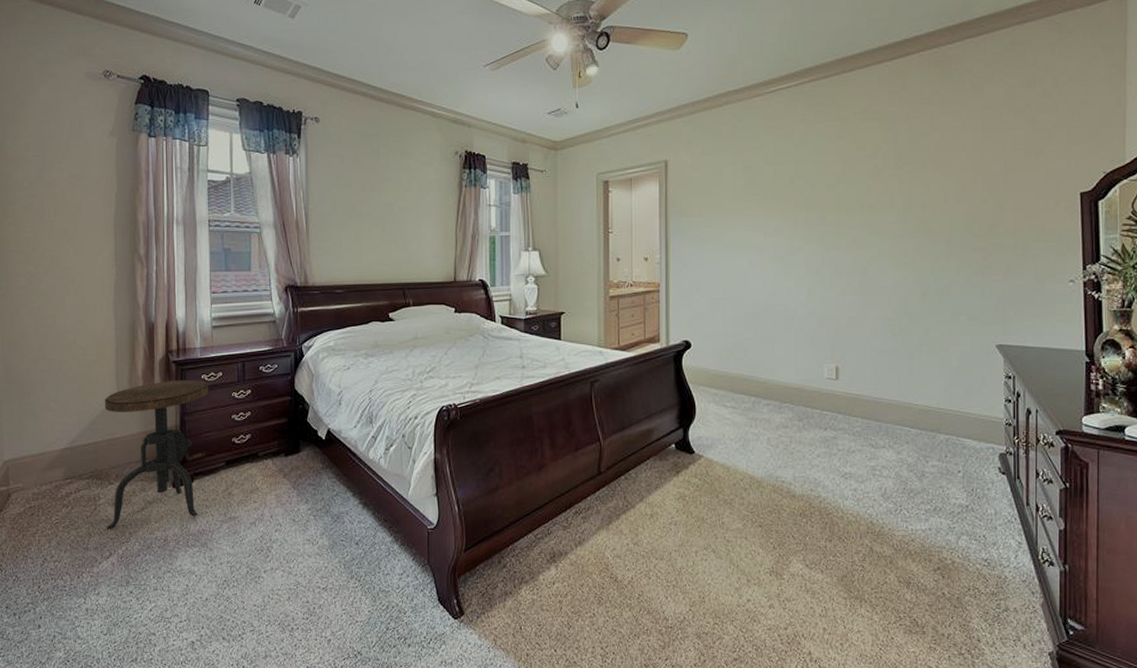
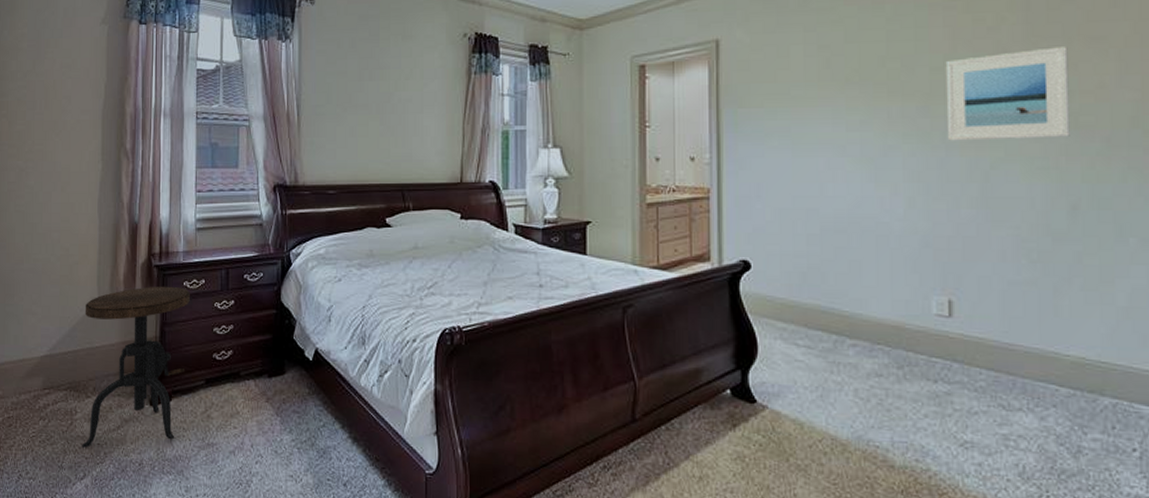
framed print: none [837,170,923,243] -> present [945,47,1070,141]

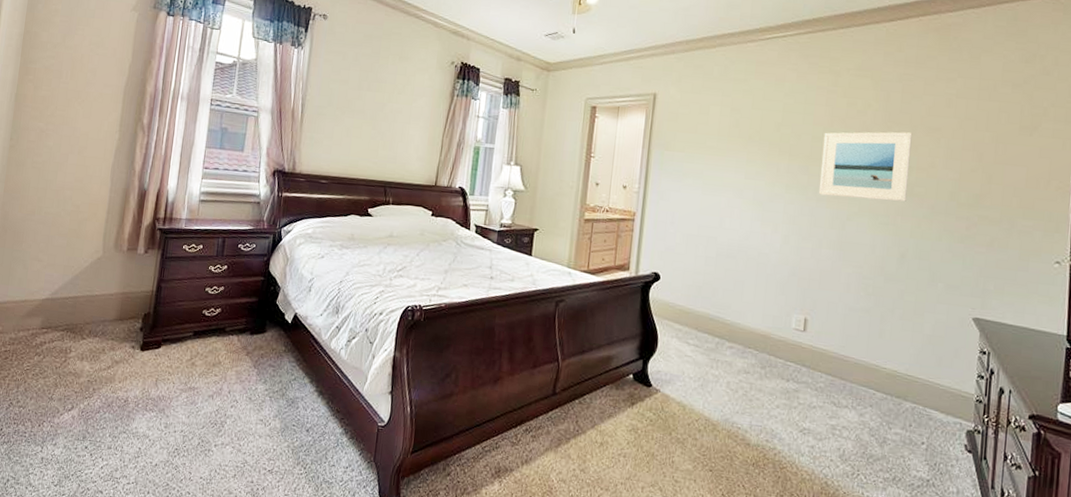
side table: present [82,286,190,448] -> none [73,246,188,383]

